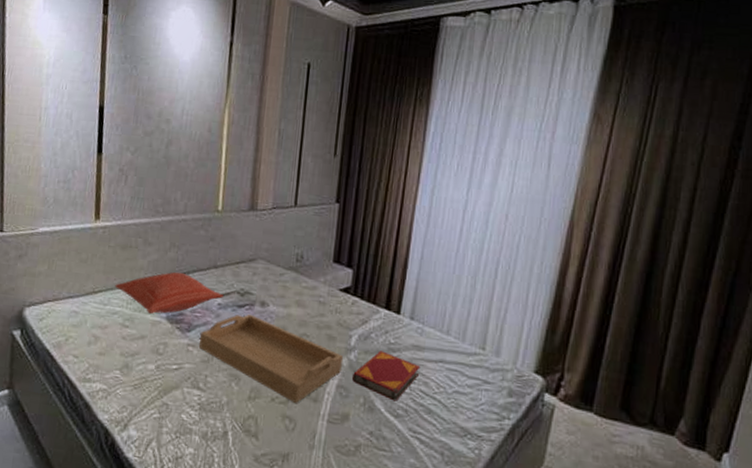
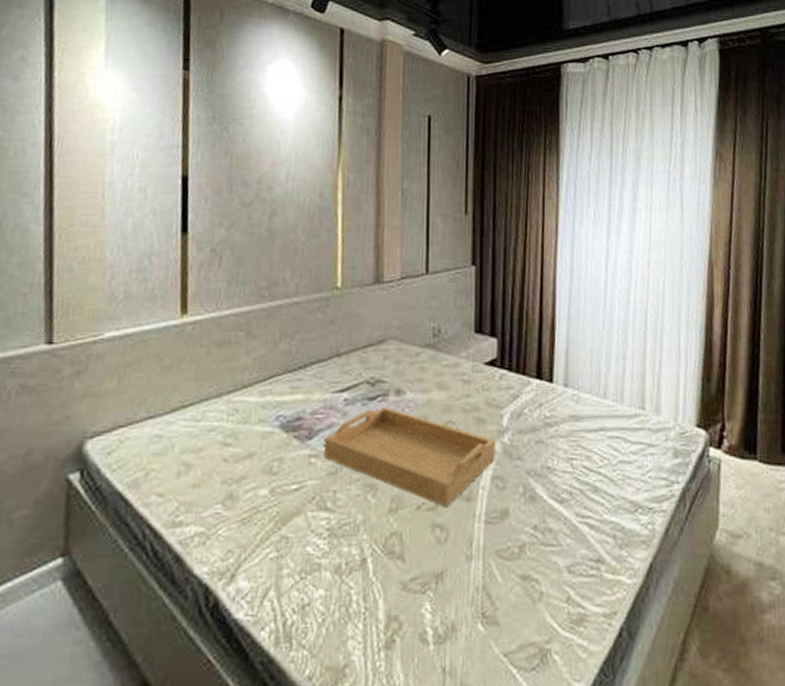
pillow: present [114,271,223,314] -> none [210,367,350,423]
hardback book: present [352,351,421,402] -> none [509,427,581,484]

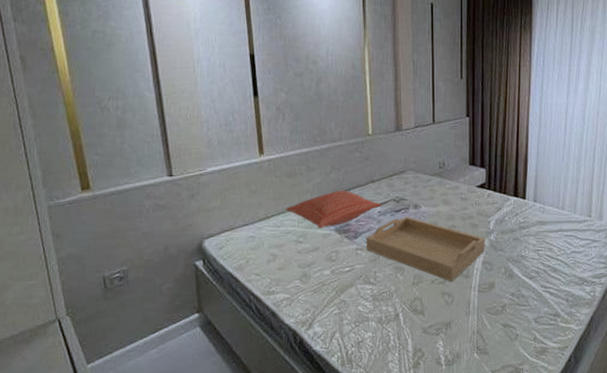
pillow: none [210,367,350,423] -> present [285,190,382,228]

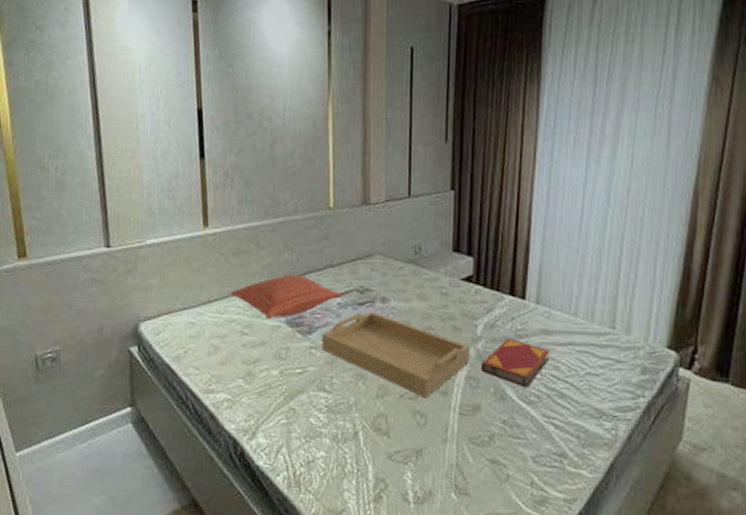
hardback book: none [494,230,545,267] -> present [481,338,550,388]

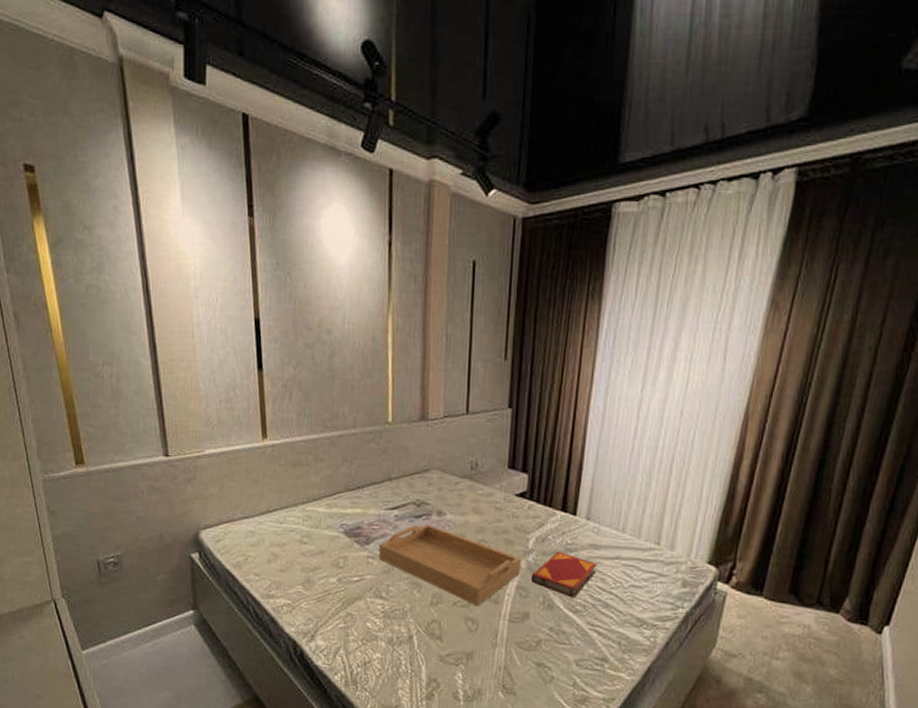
pillow: present [230,274,342,318] -> none [289,486,400,529]

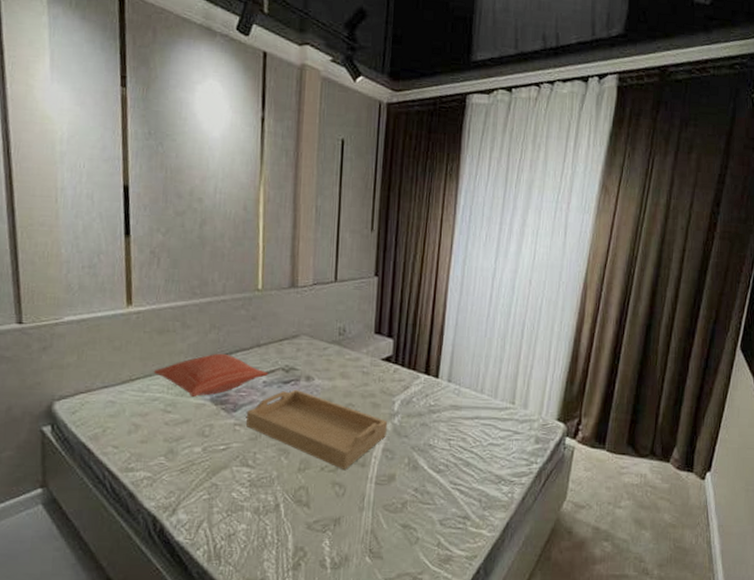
pillow: none [289,486,400,529] -> present [153,353,268,397]
hardback book: present [531,551,598,598] -> none [397,413,459,458]

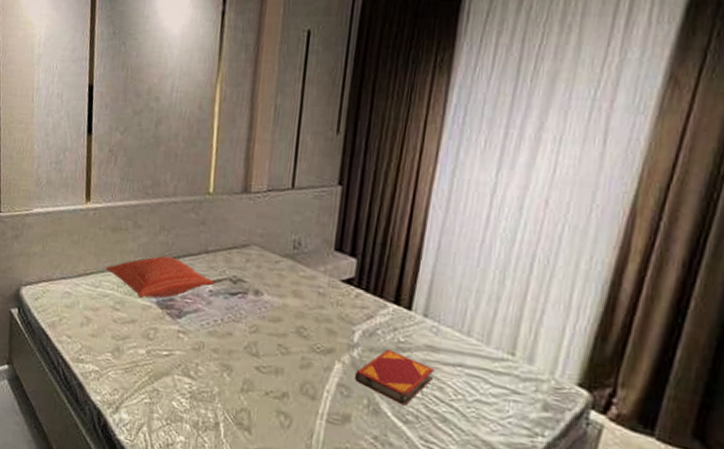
serving tray: present [246,389,388,471] -> none [190,302,346,401]
hardback book: none [397,413,459,458] -> present [355,349,435,406]

